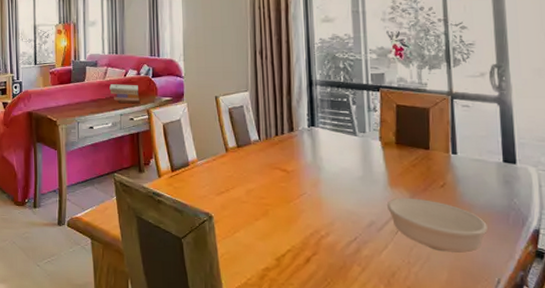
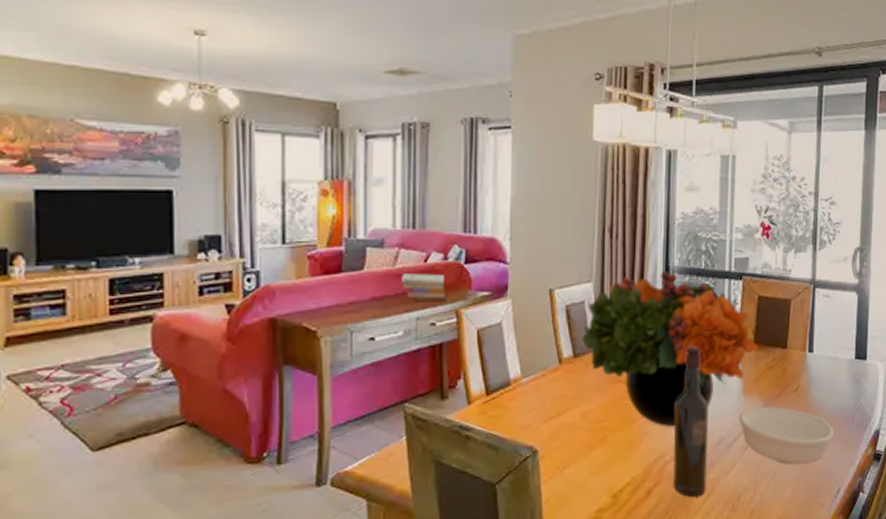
flower arrangement: none [243,83,400,208] -> present [582,270,758,427]
wine bottle: none [326,144,361,269] -> present [673,347,709,497]

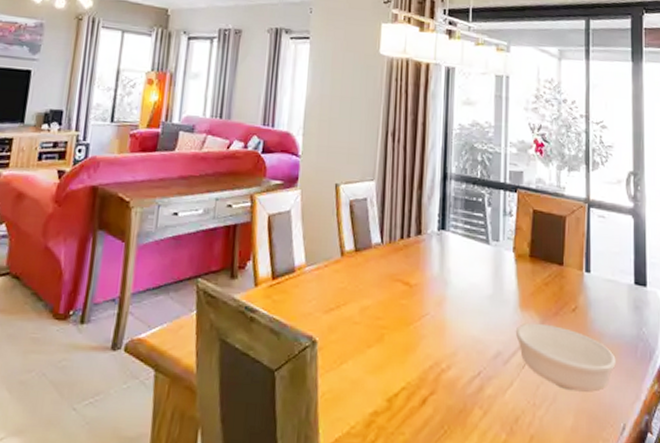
books: present [401,273,447,303] -> none [205,157,244,186]
flower arrangement: present [582,270,758,427] -> none [363,176,534,334]
wine bottle: present [673,347,709,497] -> none [449,254,485,412]

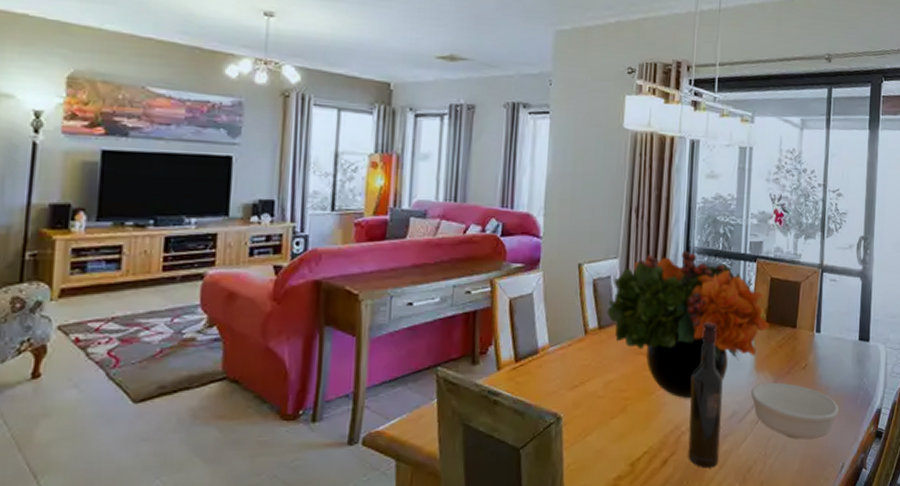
flower arrangement: none [363,176,534,334] -> present [607,250,770,399]
wine bottle: none [449,254,485,412] -> present [688,323,723,467]

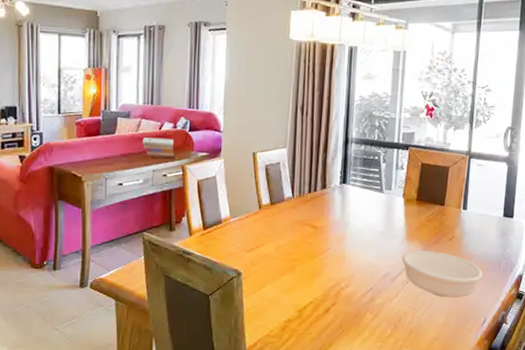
books: none [441,243,483,272] -> present [142,137,176,159]
flower arrangement: present [607,250,770,399] -> none [277,141,420,262]
wine bottle: present [688,323,723,467] -> none [346,201,377,316]

